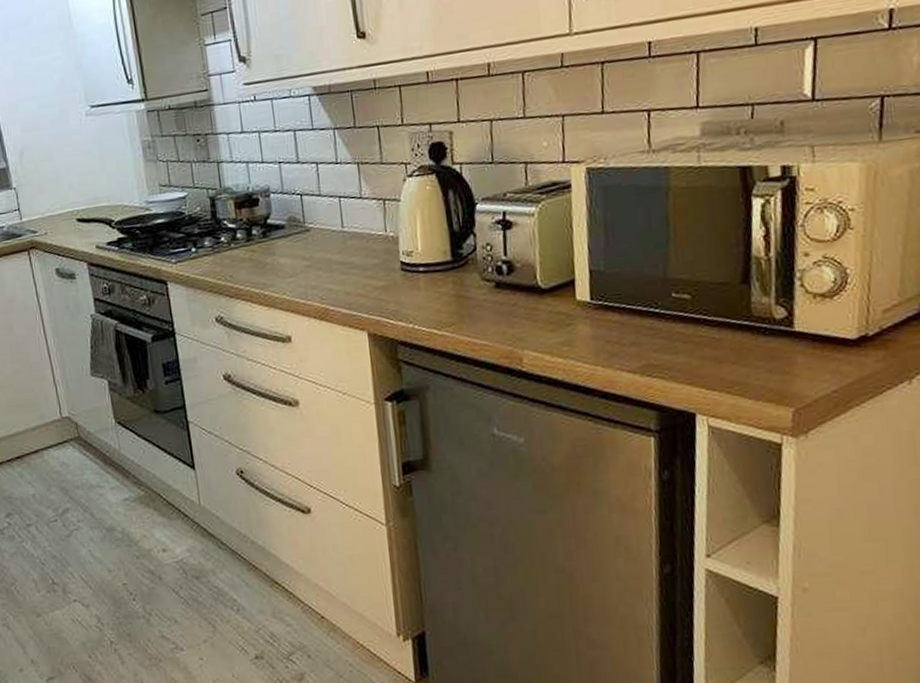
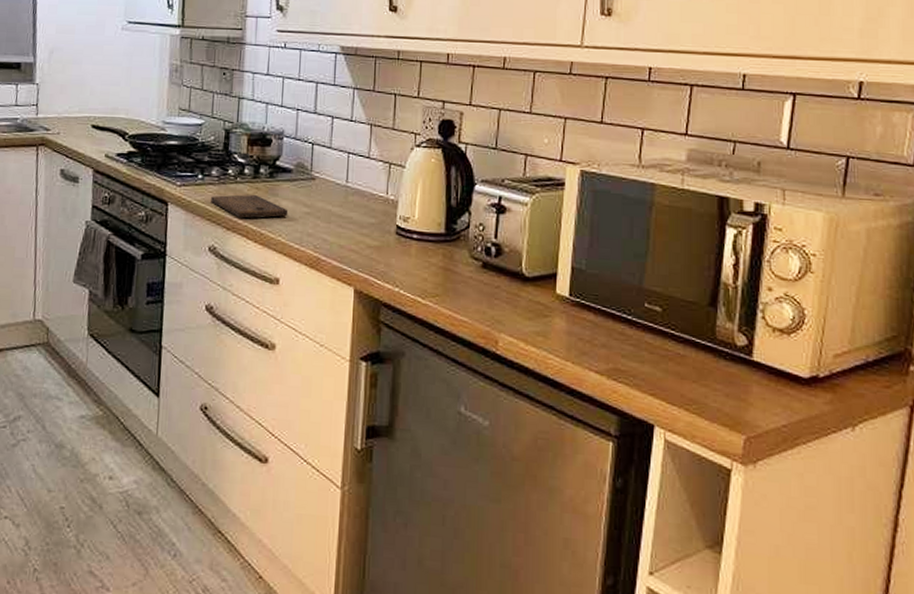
cutting board: none [208,258,289,284] -> present [211,194,289,219]

